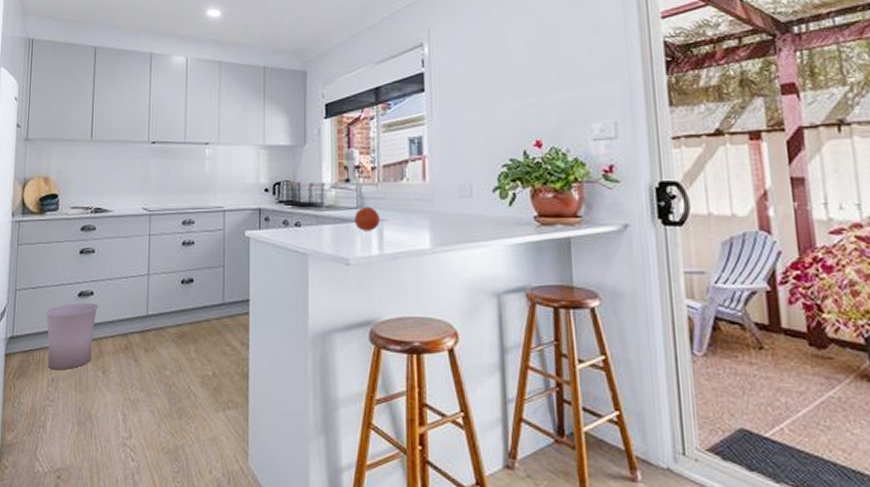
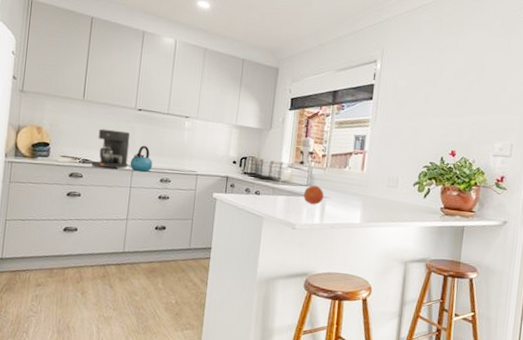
waste bin: present [45,302,99,370] -> none [32,236,82,289]
coffee maker: none [105,169,145,216] -> present [92,128,131,169]
kettle: none [147,184,173,216] -> present [130,146,153,173]

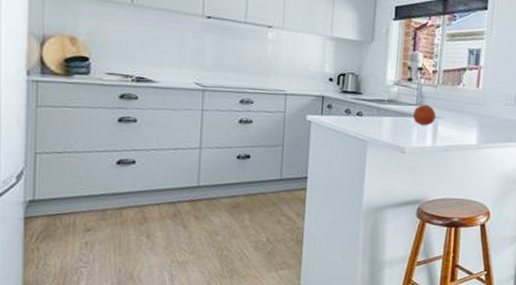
coffee maker: present [92,128,131,169] -> none [149,40,198,89]
kettle: present [130,146,153,173] -> none [200,60,230,93]
dish rack: present [247,157,284,181] -> none [346,74,390,101]

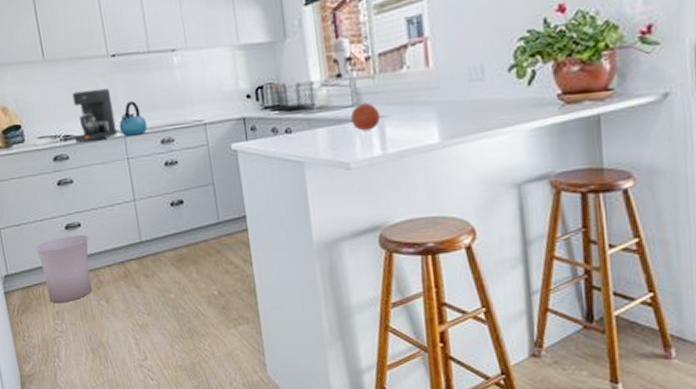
waste bin: none [75,170,142,234] -> present [34,234,93,303]
coffee maker: none [149,40,198,89] -> present [72,88,118,142]
kettle: none [200,60,230,93] -> present [119,101,148,138]
dish rack: none [346,74,390,101] -> present [267,80,317,112]

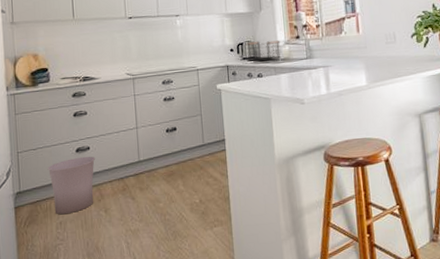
coffee maker: present [72,88,118,142] -> none [92,41,128,82]
kettle: present [119,101,148,138] -> none [129,52,153,79]
fruit: present [351,102,380,131] -> none [305,56,326,77]

